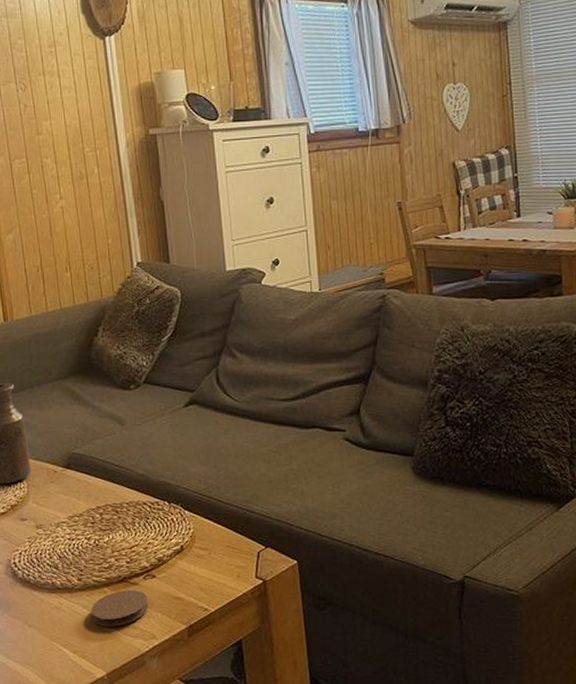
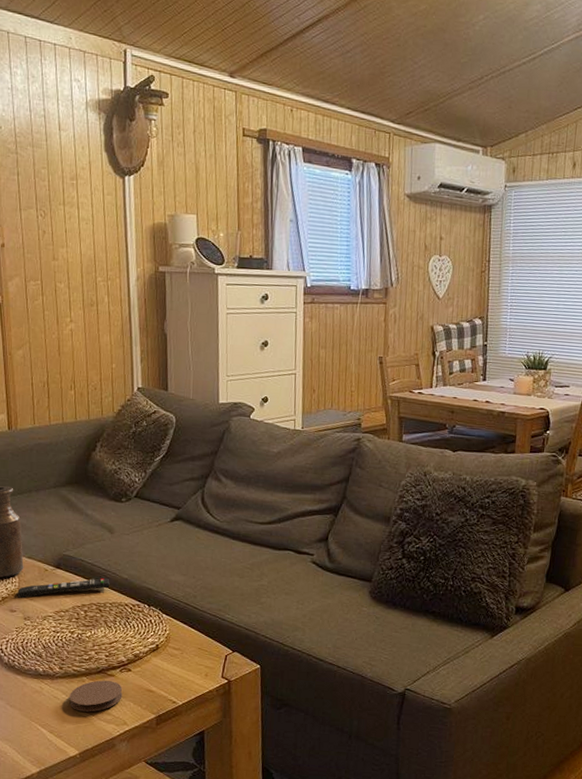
remote control: none [27,475,125,505] -> present [17,578,110,598]

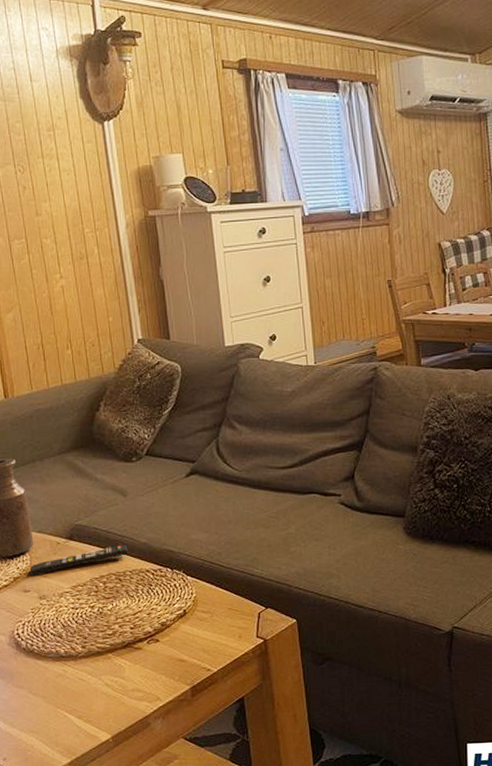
coaster: present [69,680,123,712] -> none [96,654,153,692]

